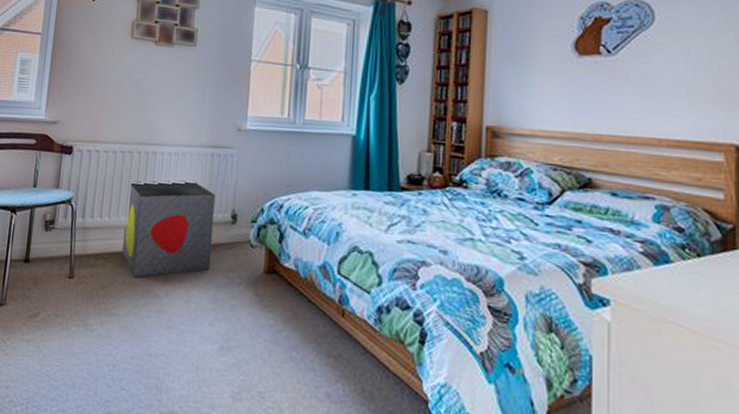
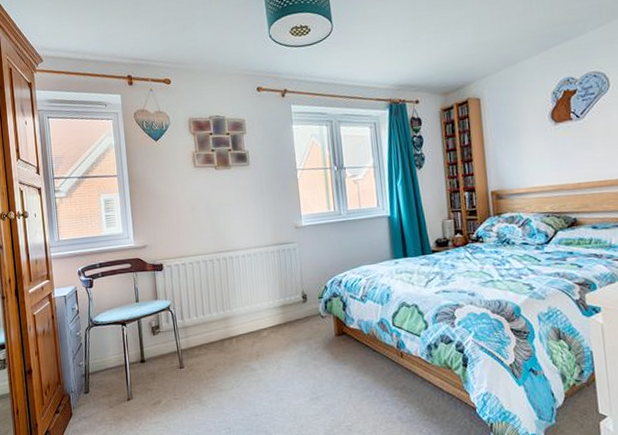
storage bin: present [122,180,216,278] -> none [216,275,292,358]

